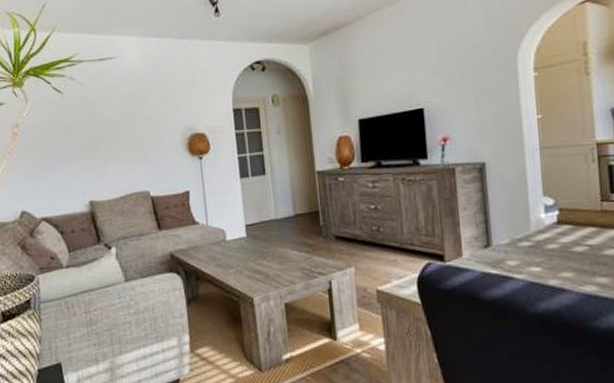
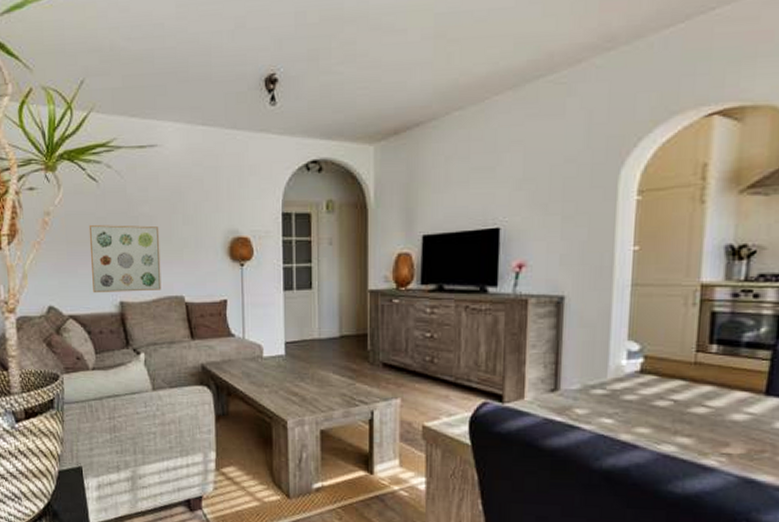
wall art: none [56,129,128,196] -> present [88,225,162,294]

